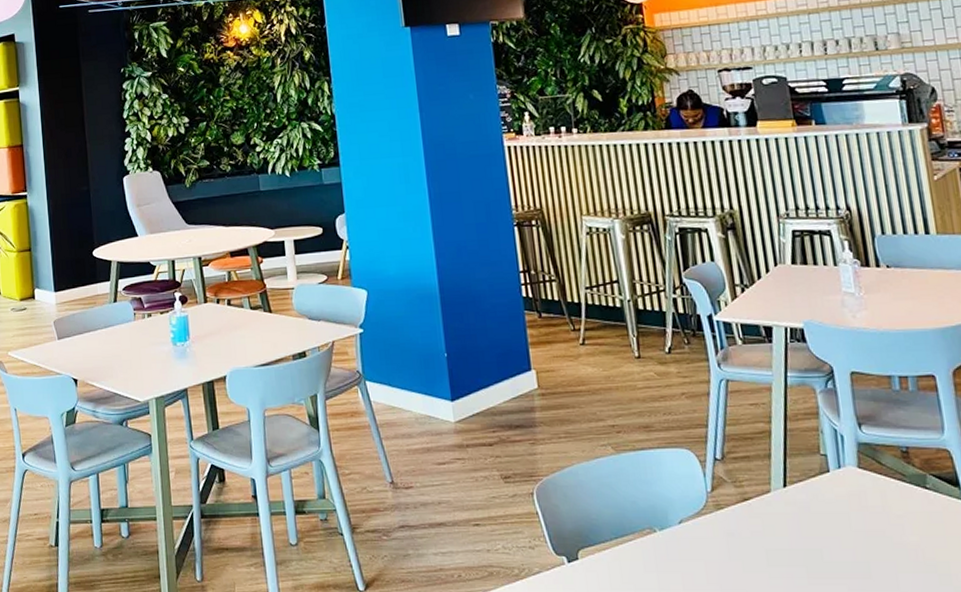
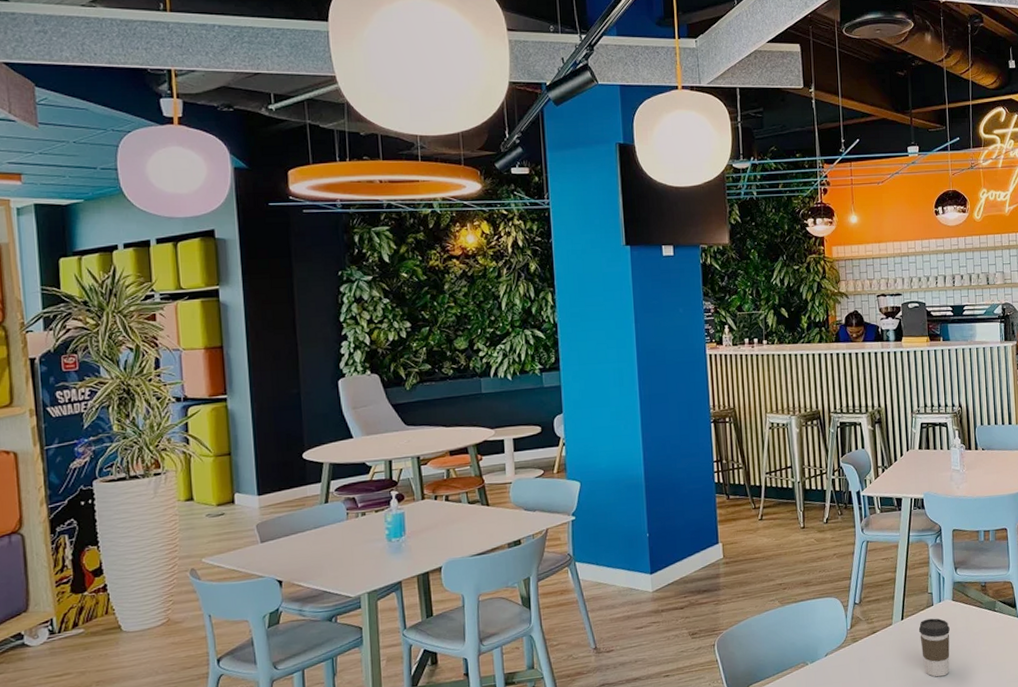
coffee cup: none [810,489,861,570] -> present [918,618,950,677]

